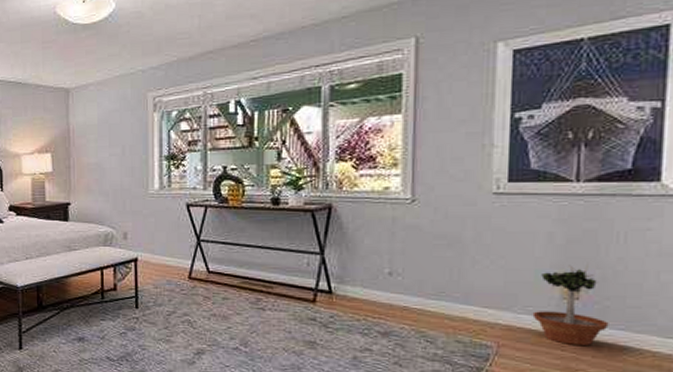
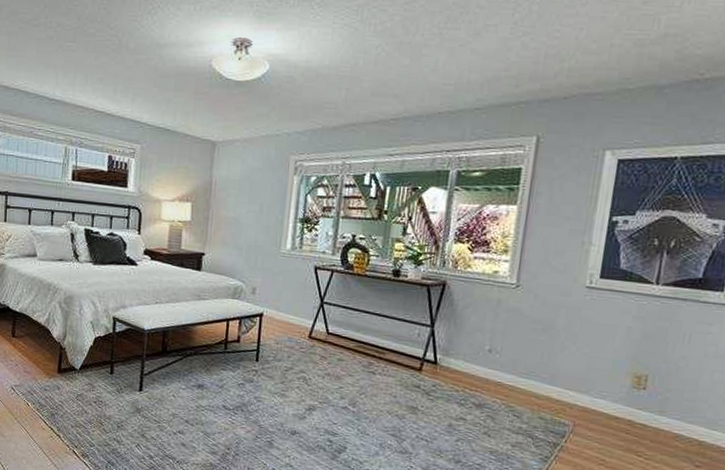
potted tree: present [532,263,609,345] -> none [605,358,668,431]

